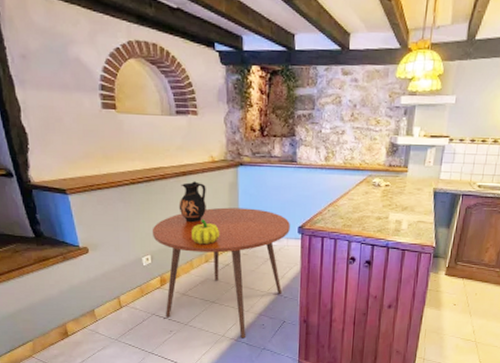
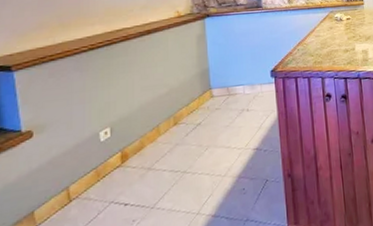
dining table: present [152,207,290,339] -> none [112,58,263,212]
ceramic jug: present [179,181,206,223] -> none [143,38,173,83]
decorative pumpkin: present [192,219,220,245] -> none [158,77,190,106]

